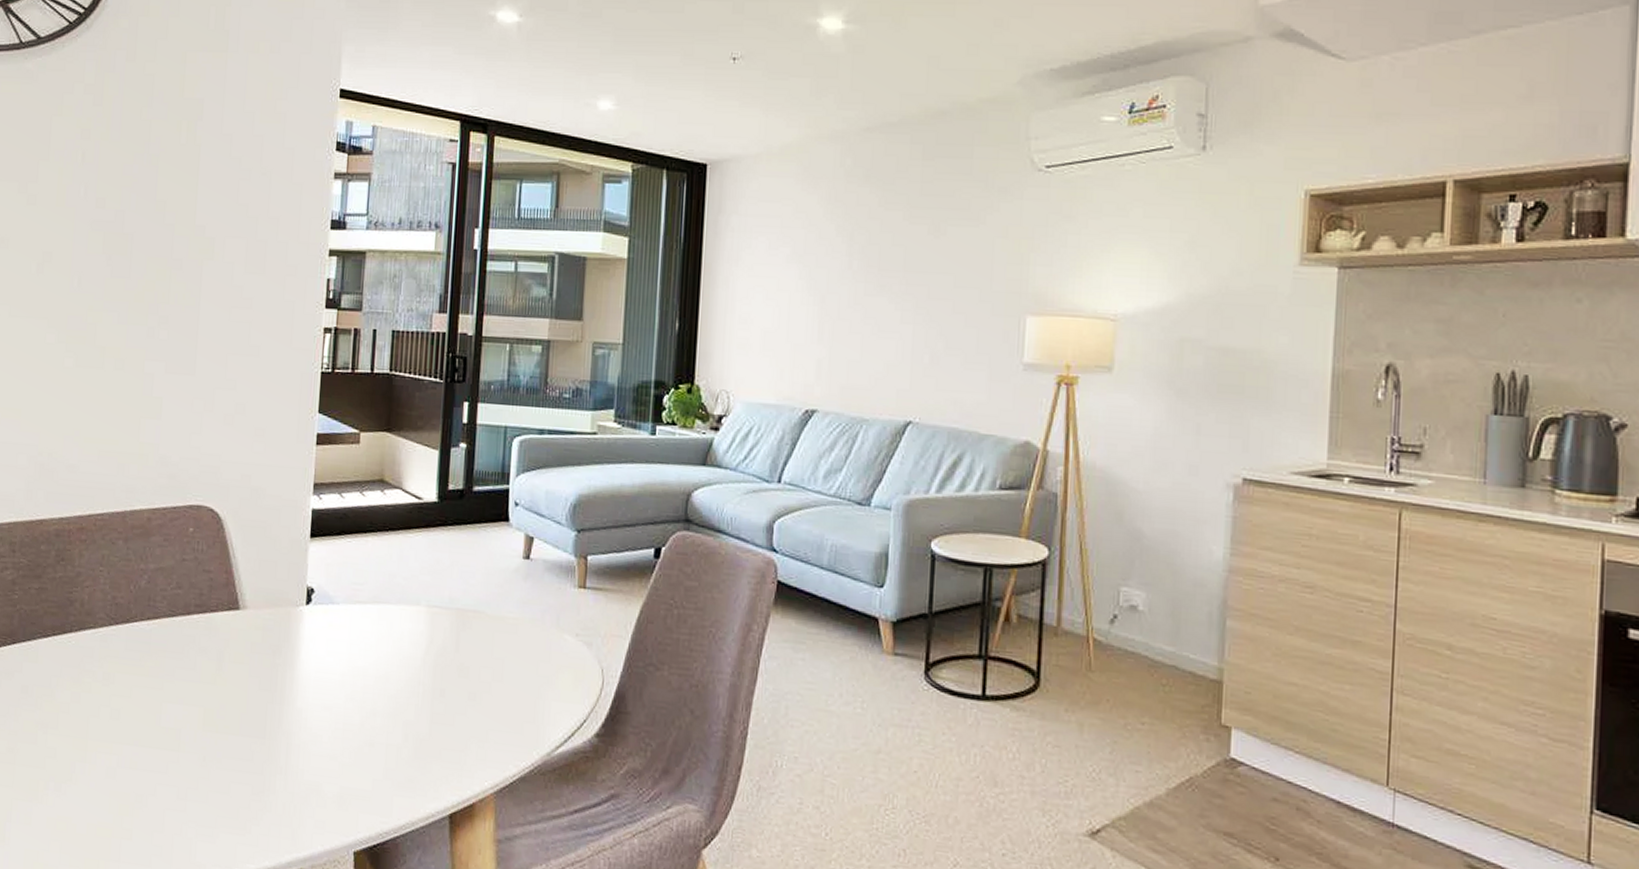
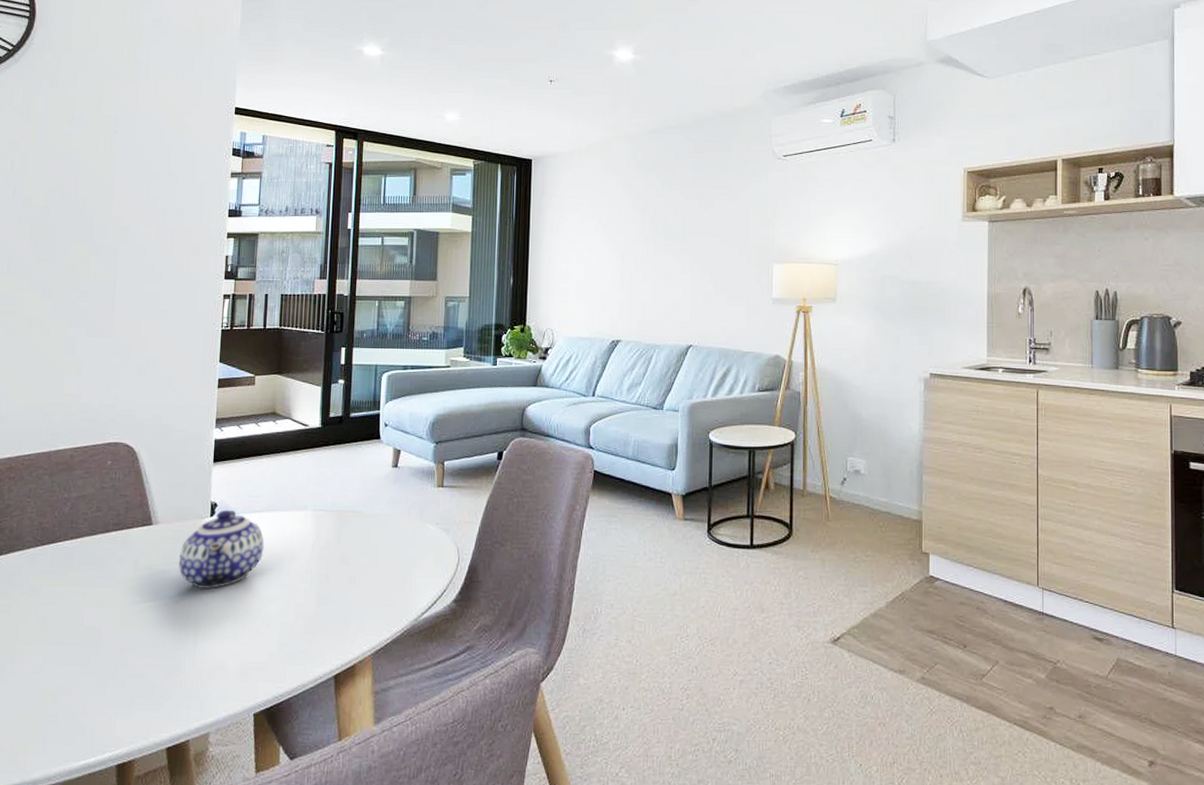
teapot: none [269,597,369,694] -> present [179,509,265,589]

